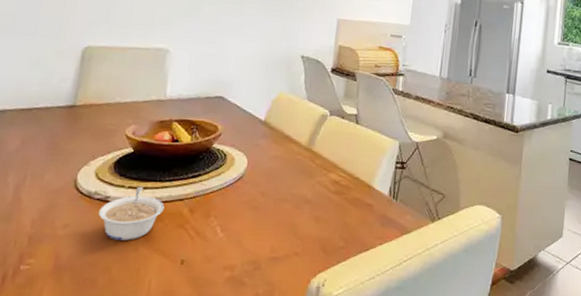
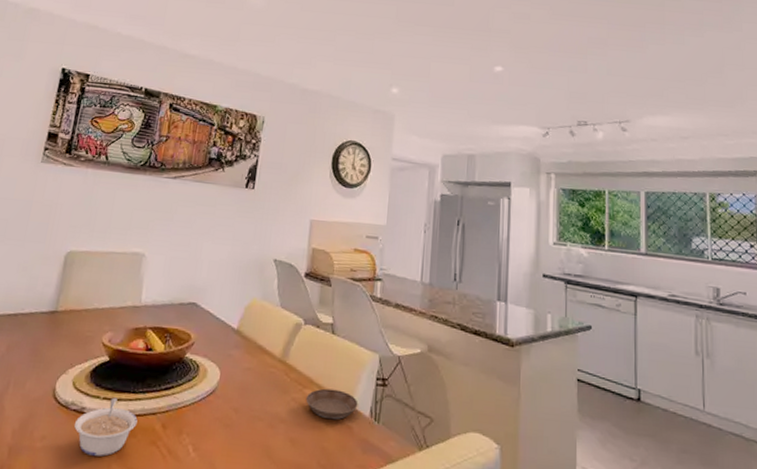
saucer: none [330,172,379,200] -> present [305,388,358,420]

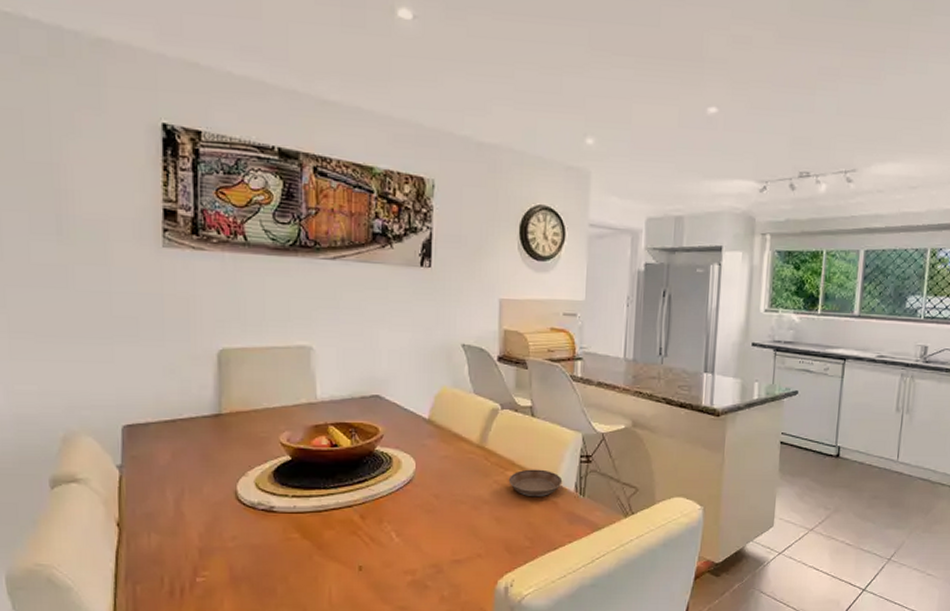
legume: present [74,397,138,457] -> none [265,494,333,549]

